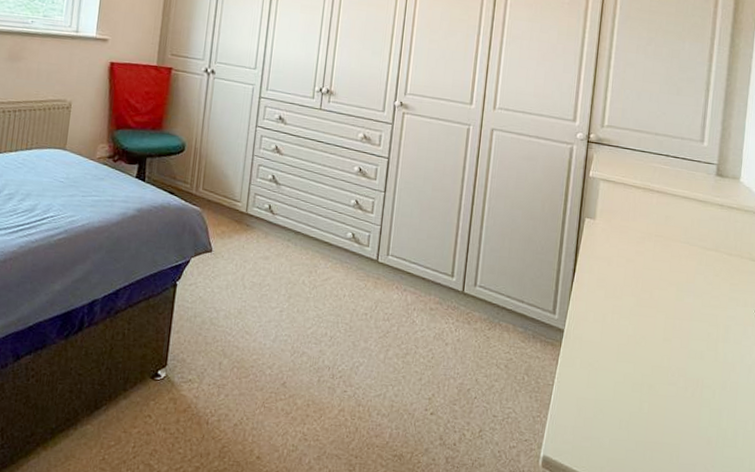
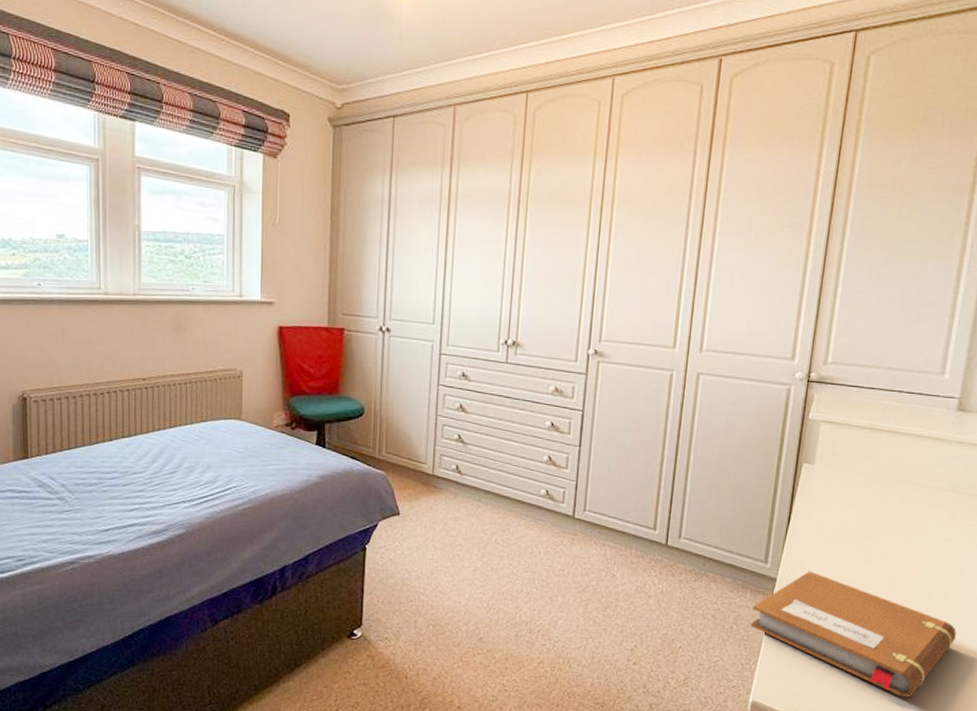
notebook: none [541,323,727,455] -> present [751,571,957,697]

